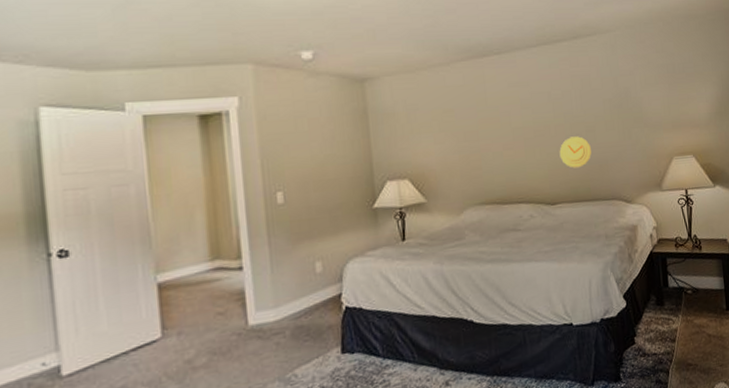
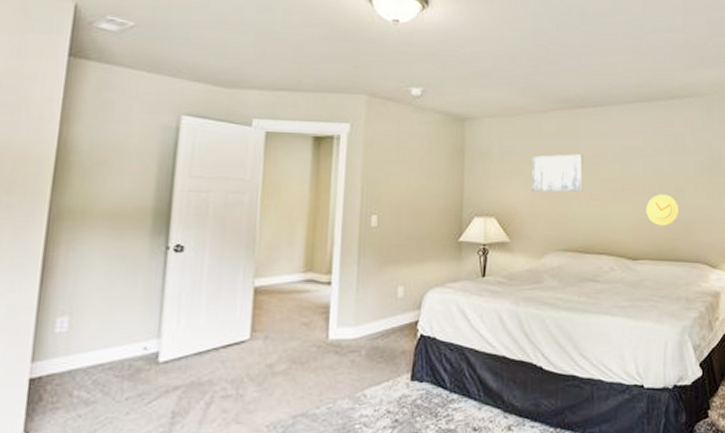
wall art: none [440,105,495,149] -> present [532,154,583,192]

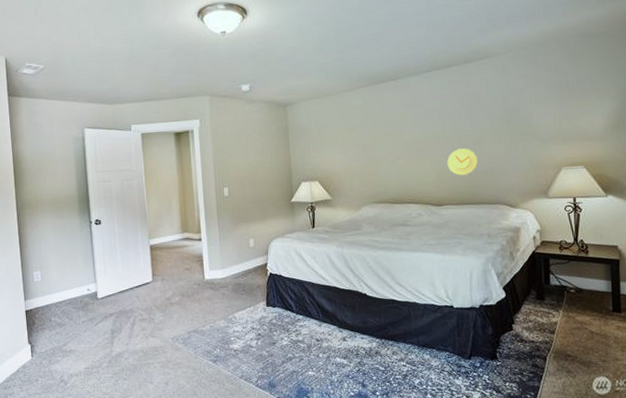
wall art: present [532,154,583,192] -> none [344,122,390,158]

